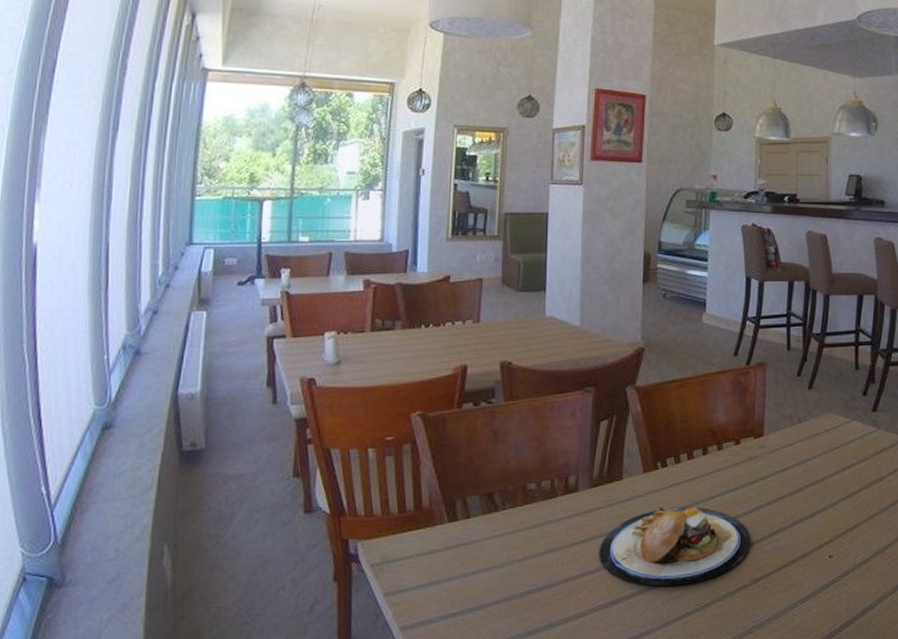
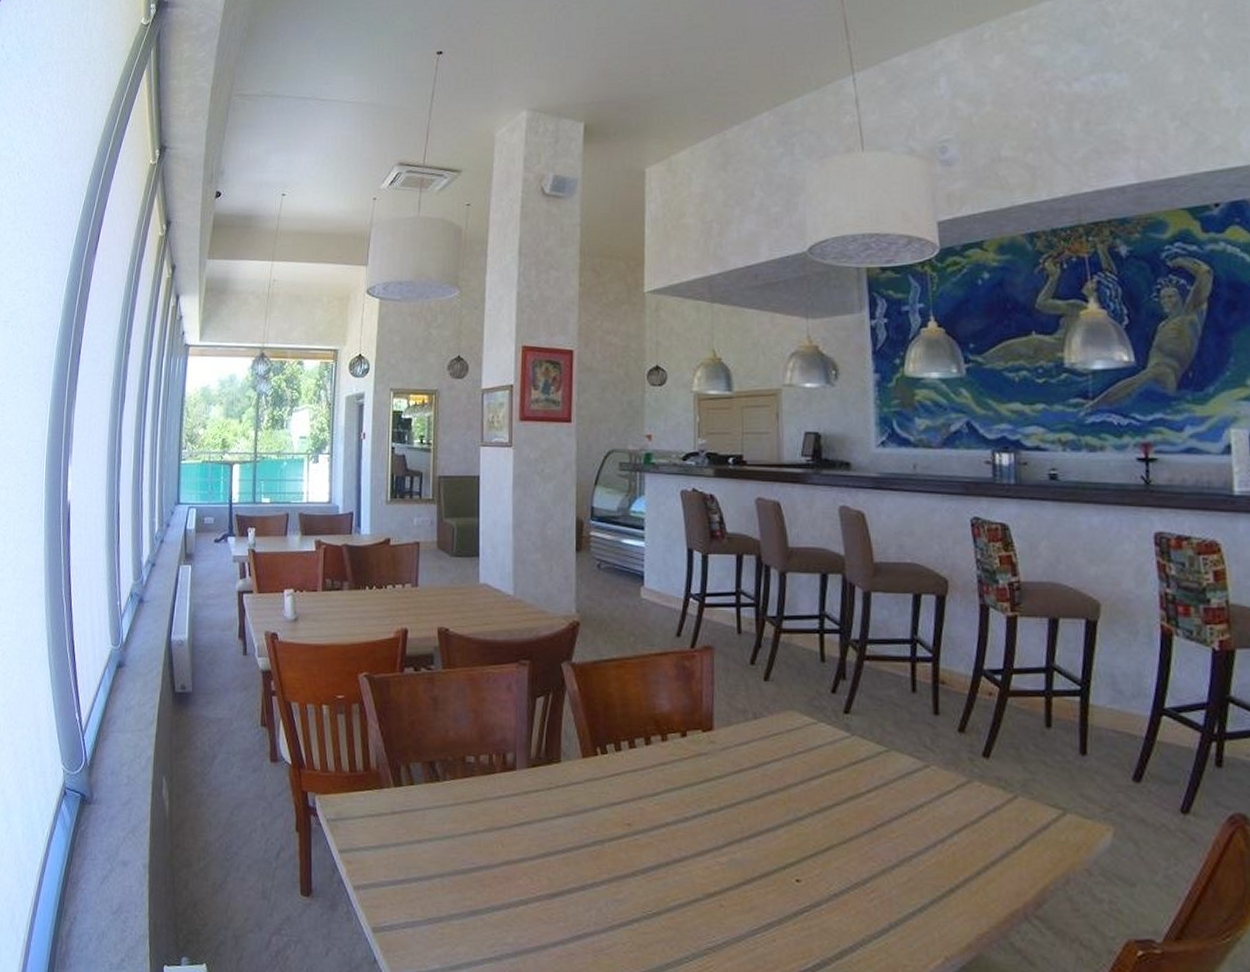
plate: present [599,505,751,587] -> none [539,796,703,888]

